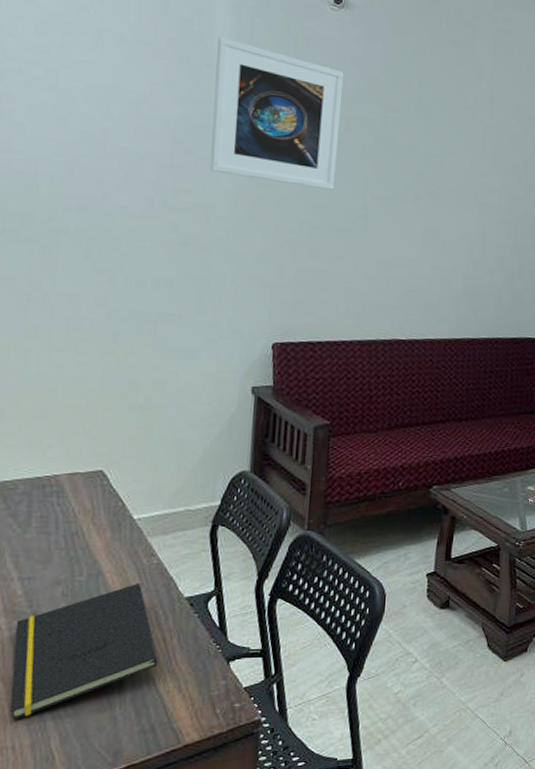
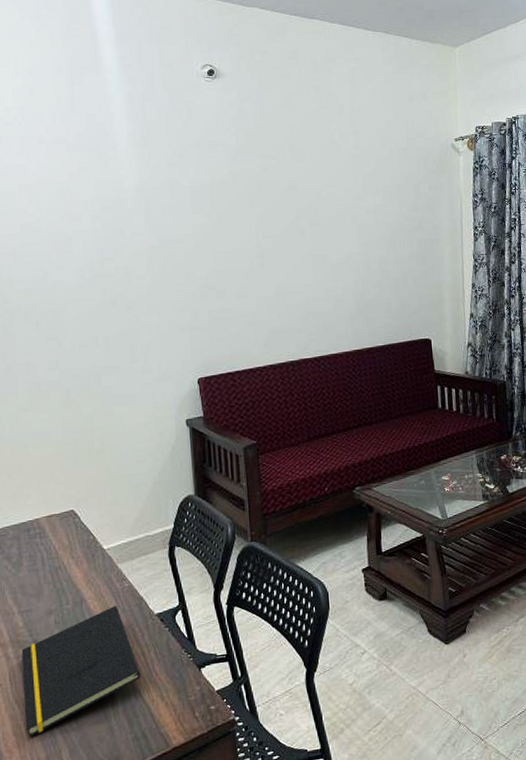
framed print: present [210,36,344,190] -> none [118,123,230,239]

